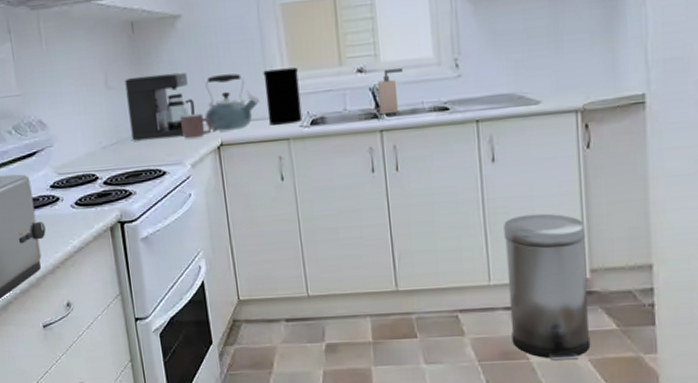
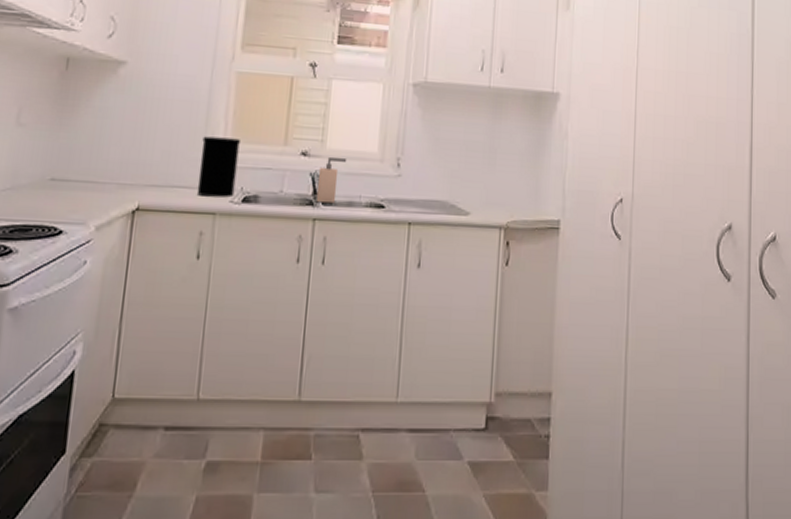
coffee maker: present [124,72,196,141] -> none [31,117,118,193]
mug: present [180,113,212,140] -> none [94,168,132,199]
kettle: present [205,73,260,132] -> none [125,132,193,196]
pedal bin: present [502,213,591,362] -> none [410,327,496,496]

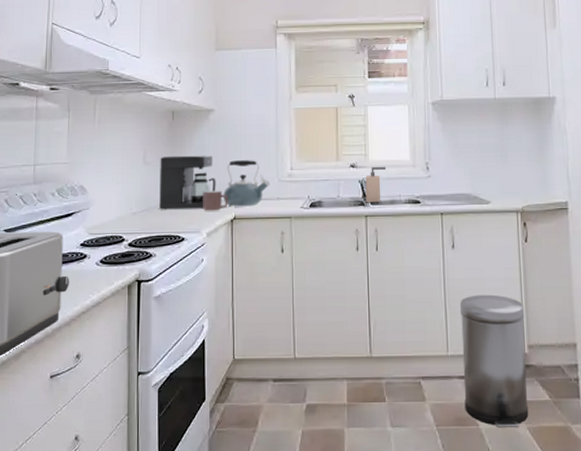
coffee maker: none [31,117,118,193] -> present [159,155,216,210]
mug: none [94,168,132,199] -> present [203,190,228,213]
kettle: none [125,132,193,196] -> present [223,160,271,207]
canister: present [196,136,242,198] -> none [275,159,304,205]
pedal bin: none [410,327,496,496] -> present [459,294,529,429]

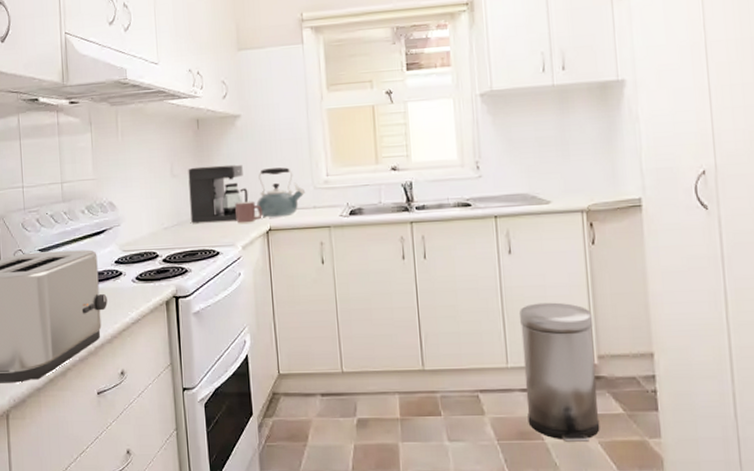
soap dispenser: present [365,166,387,203] -> none [408,167,432,208]

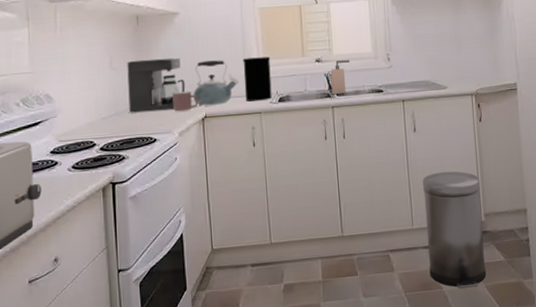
canister: none [309,164,342,214] -> present [243,56,272,102]
soap dispenser: none [408,167,432,208] -> present [330,59,350,95]

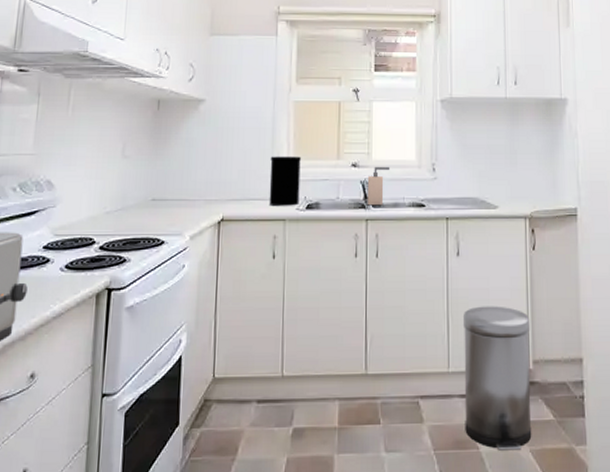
coffee maker: present [127,57,186,113] -> none [137,149,204,209]
mug: present [172,91,199,113] -> none [187,188,216,213]
kettle: present [193,60,239,106] -> none [211,156,264,207]

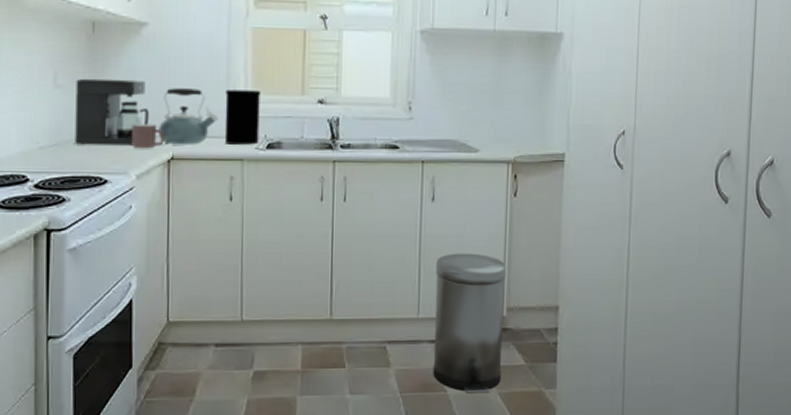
coffee maker: none [137,149,204,209] -> present [75,78,150,146]
mug: none [187,188,216,213] -> present [132,123,165,150]
kettle: none [211,156,264,207] -> present [158,88,219,145]
soap dispenser: present [367,166,391,206] -> none [334,103,362,147]

